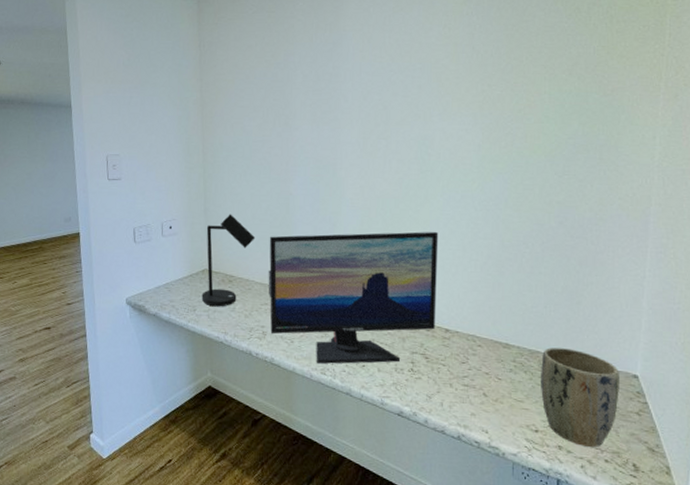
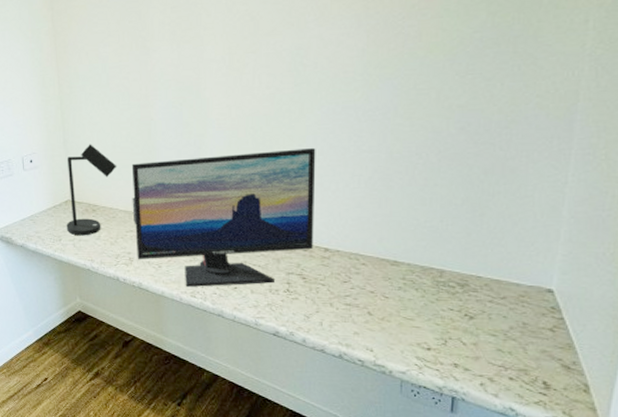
plant pot: present [541,348,619,447] -> none [435,263,530,365]

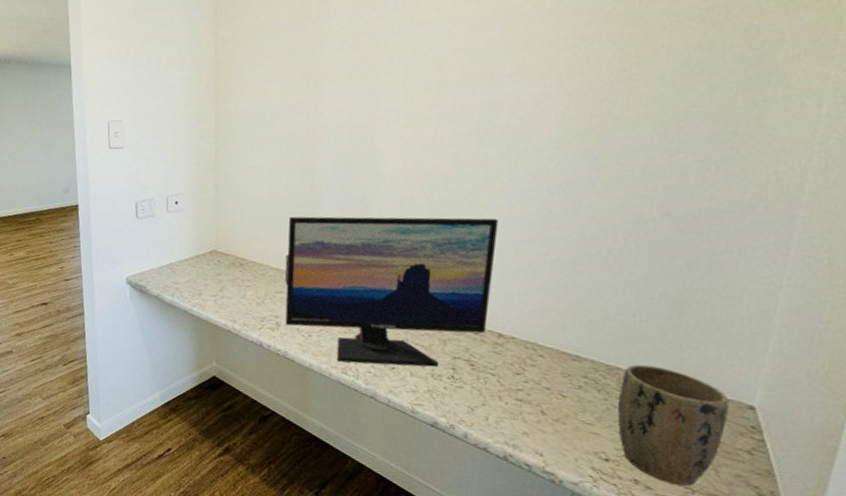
desk lamp: present [66,144,117,236] -> none [208,190,273,293]
plant pot: none [435,263,530,365] -> present [617,364,729,486]

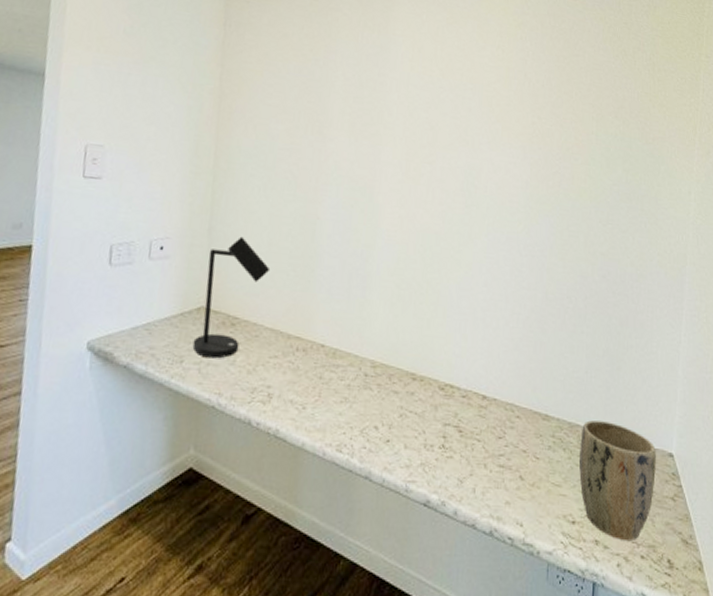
desk lamp: none [208,190,273,293] -> present [192,236,271,359]
computer monitor: present [284,216,499,367] -> none [277,269,481,439]

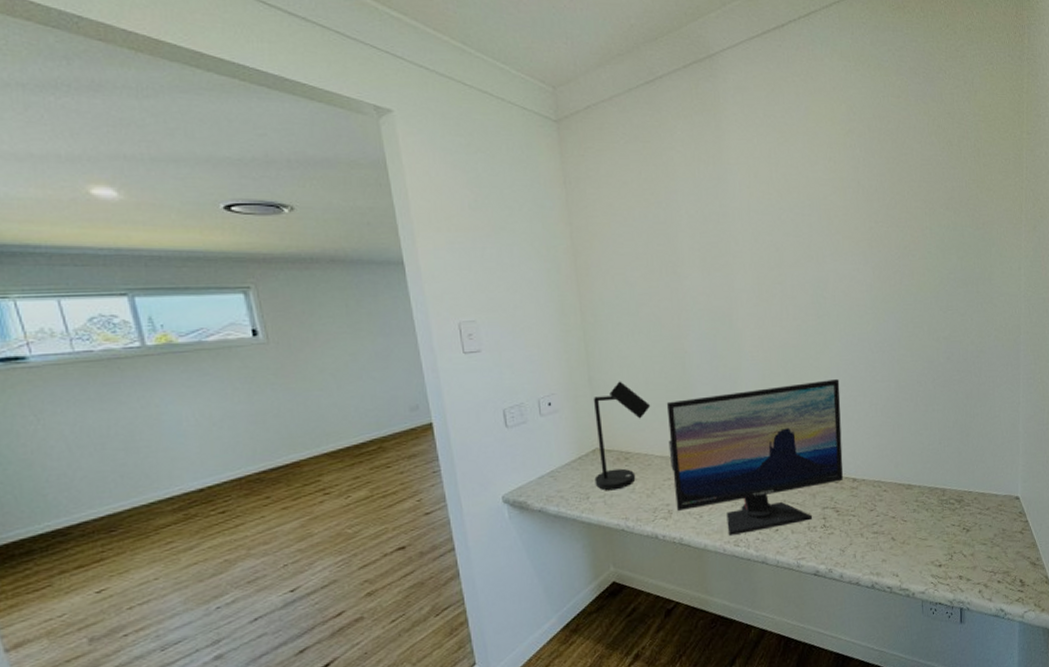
computer monitor: none [277,269,481,439] -> present [666,378,843,537]
plant pot: present [579,420,656,540] -> none [940,480,1006,572]

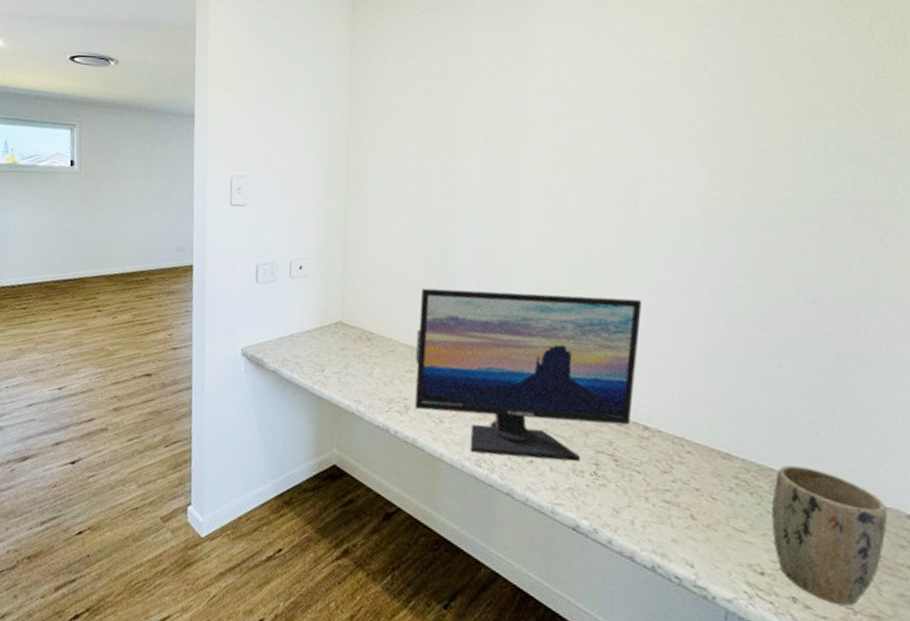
desk lamp: present [593,381,651,491] -> none [332,257,404,370]
plant pot: none [940,480,1006,572] -> present [771,465,887,606]

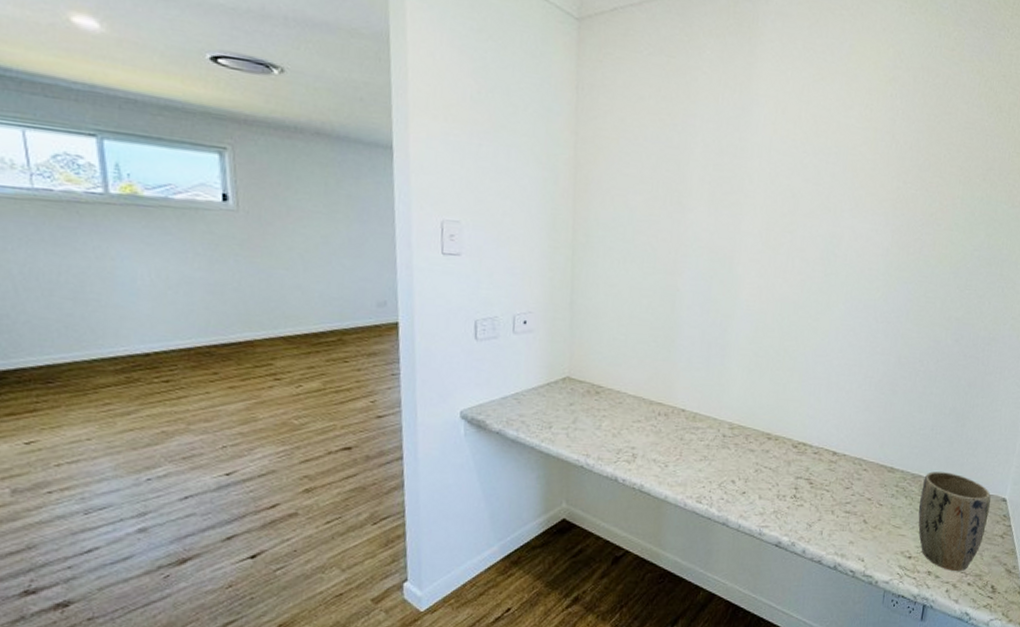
computer monitor: present [414,288,642,462] -> none [641,339,837,492]

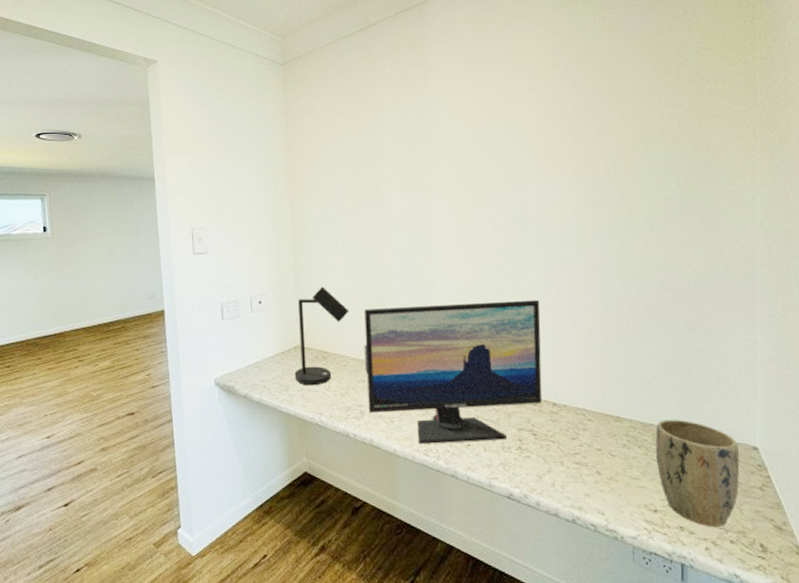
desk lamp: none [560,309,632,424] -> present [294,286,350,386]
computer monitor: none [641,339,837,492] -> present [364,299,542,445]

